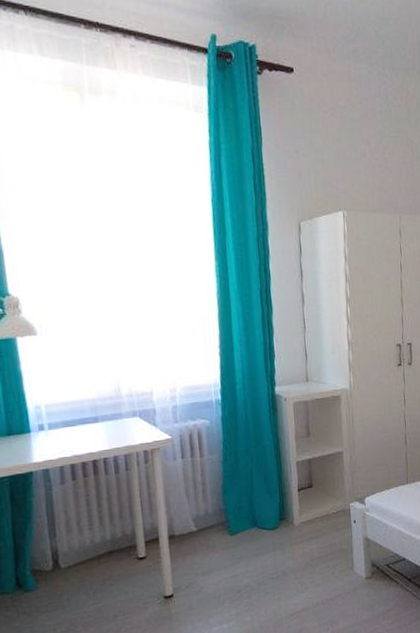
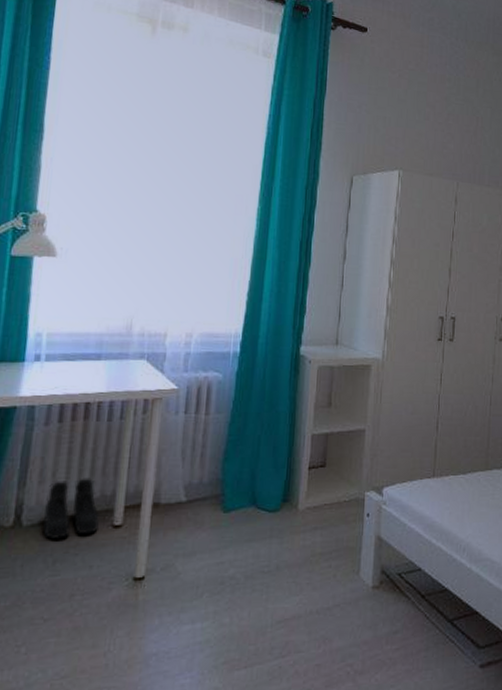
boots: none [76,522,126,576] -> present [43,478,100,540]

